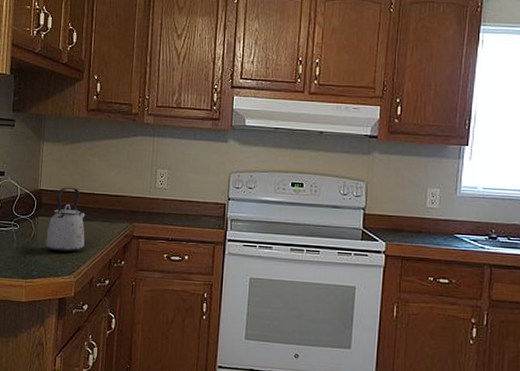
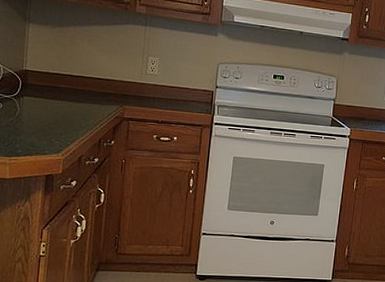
kettle: present [45,187,85,253] -> none [31,69,74,132]

